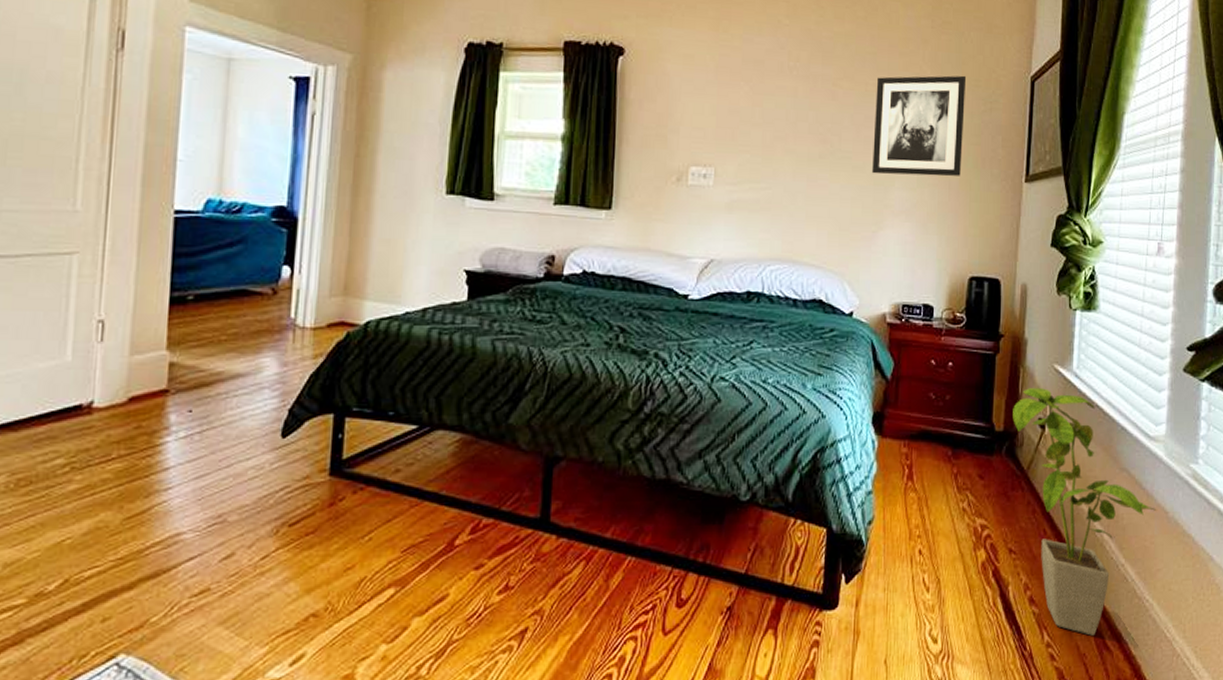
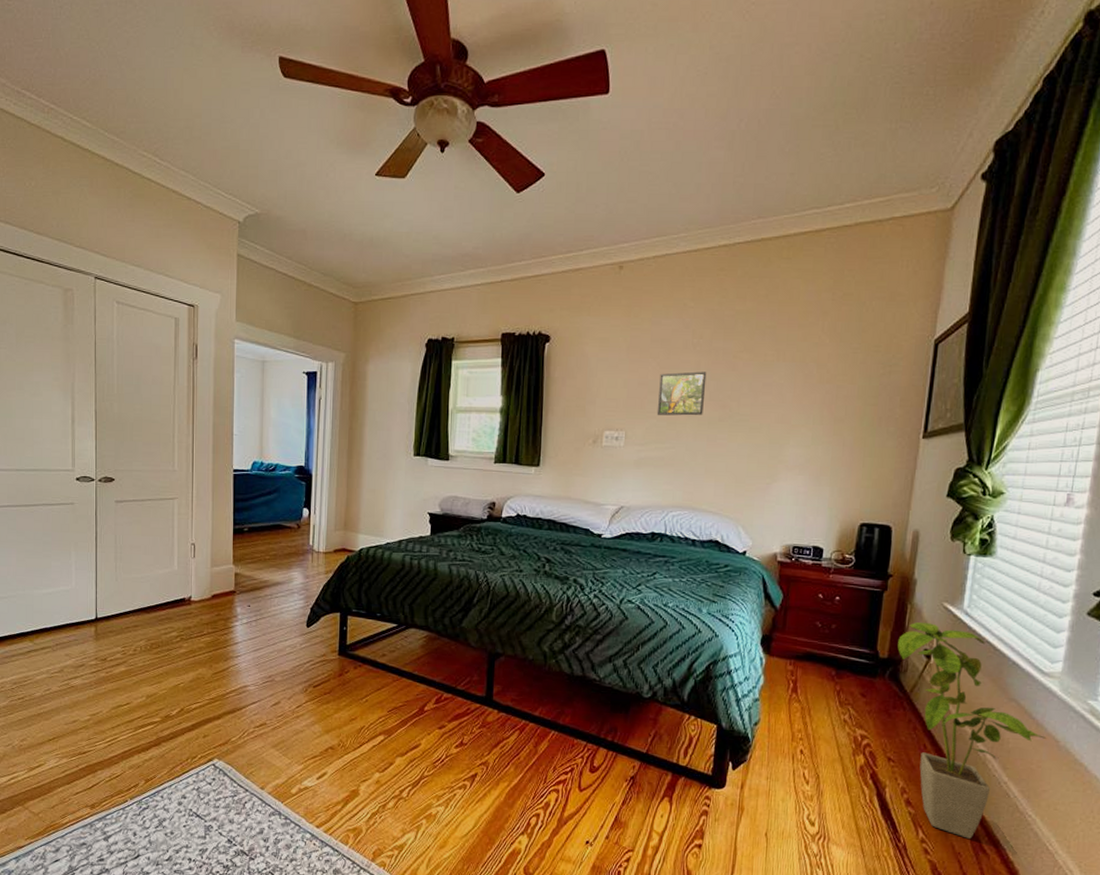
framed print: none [750,99,805,151] -> present [657,371,707,416]
wall art: present [872,75,967,177] -> none [768,342,866,435]

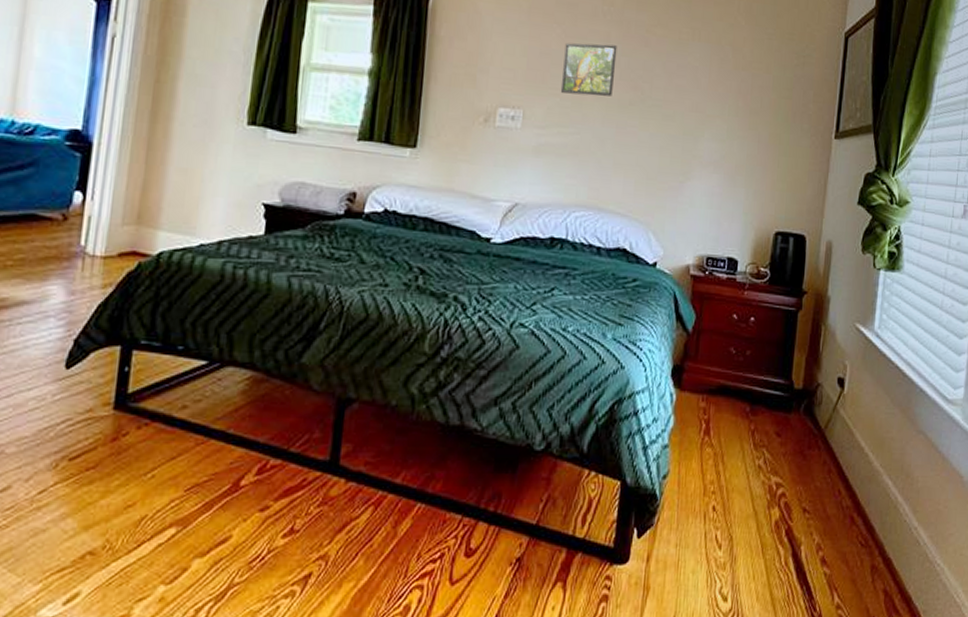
house plant: present [897,622,1047,839] -> none [812,346,952,598]

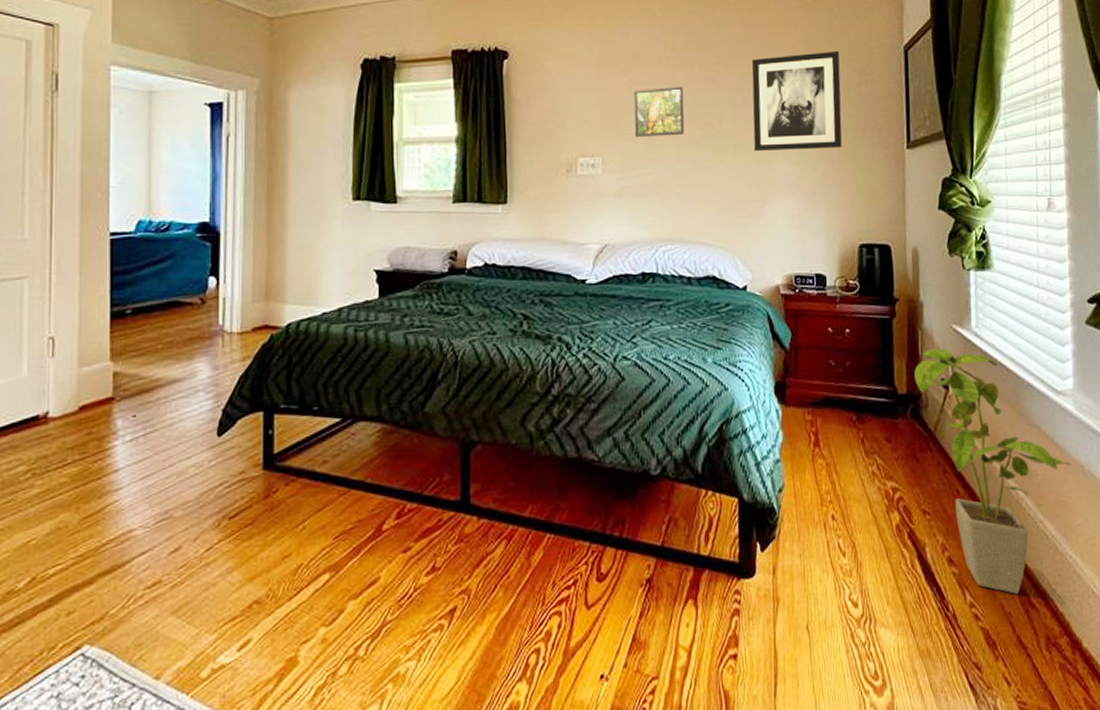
wall art: none [682,25,781,130] -> present [751,50,842,152]
house plant: none [812,346,952,598] -> present [914,349,1072,594]

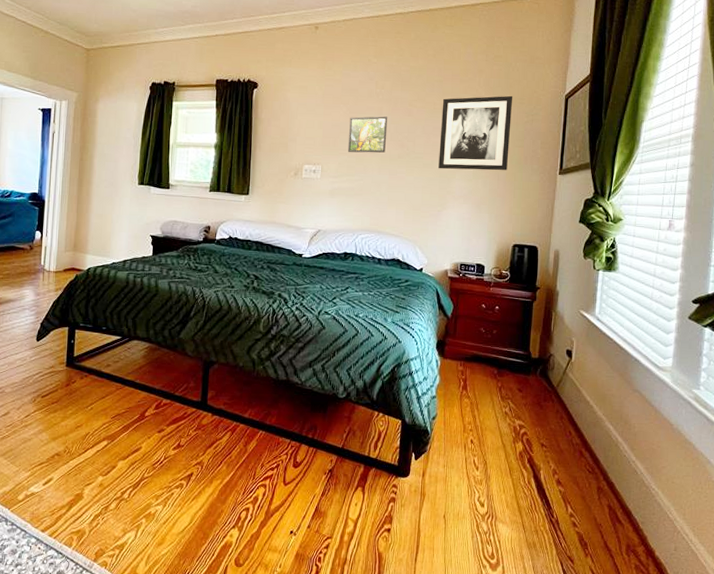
house plant: present [914,349,1072,594] -> none [546,327,663,511]

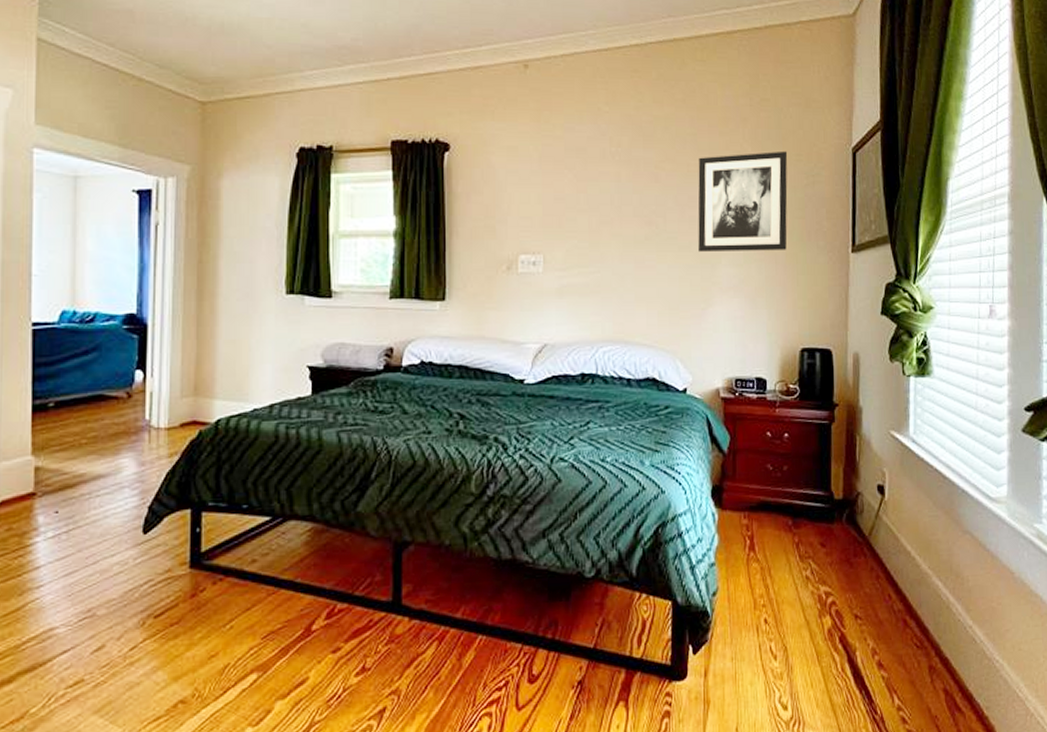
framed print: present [347,116,388,153] -> none [577,184,629,235]

